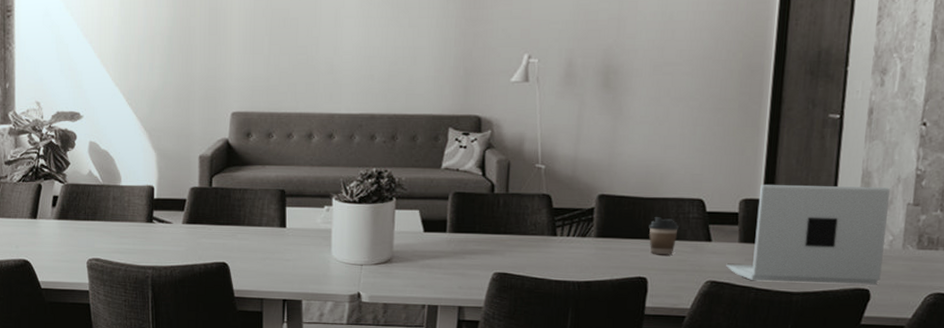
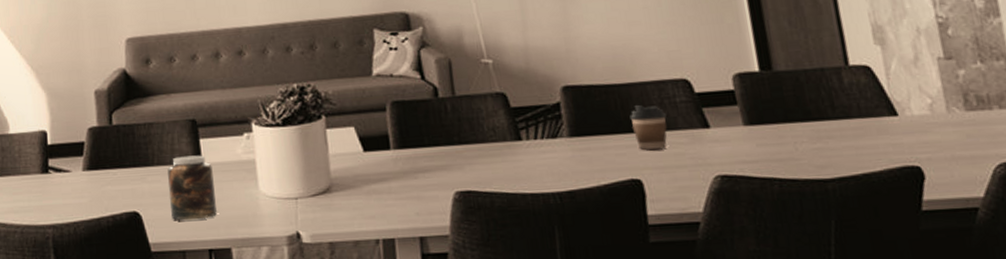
jar: none [254,220,294,274] -> present [167,155,217,221]
laptop: present [726,185,891,285] -> none [735,42,931,171]

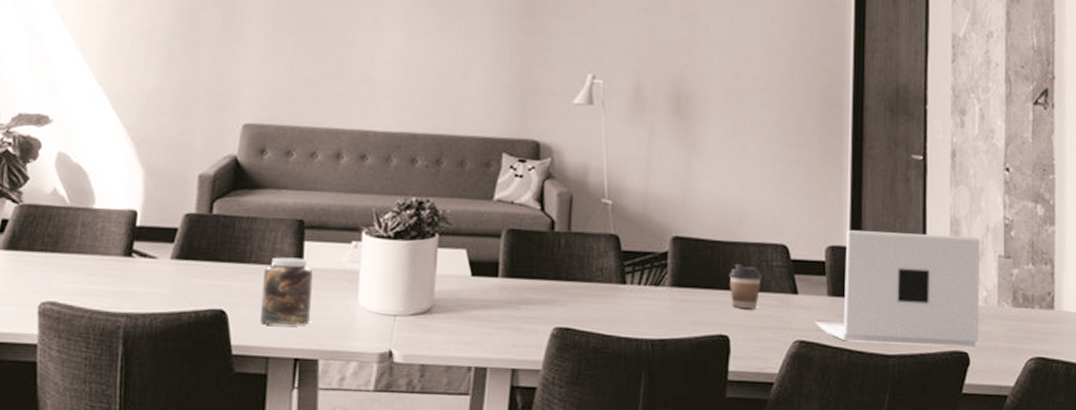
laptop: none [735,42,931,171] -> present [815,230,981,348]

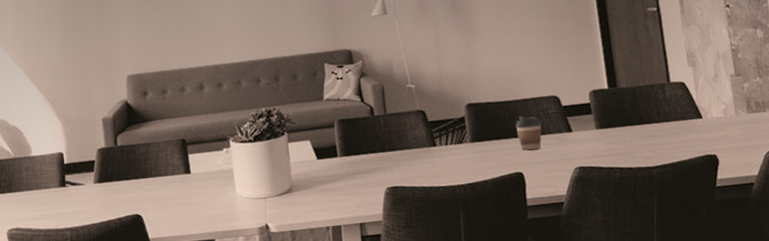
jar: present [260,257,313,326] -> none [163,167,203,219]
laptop: present [815,230,981,348] -> none [589,64,724,162]

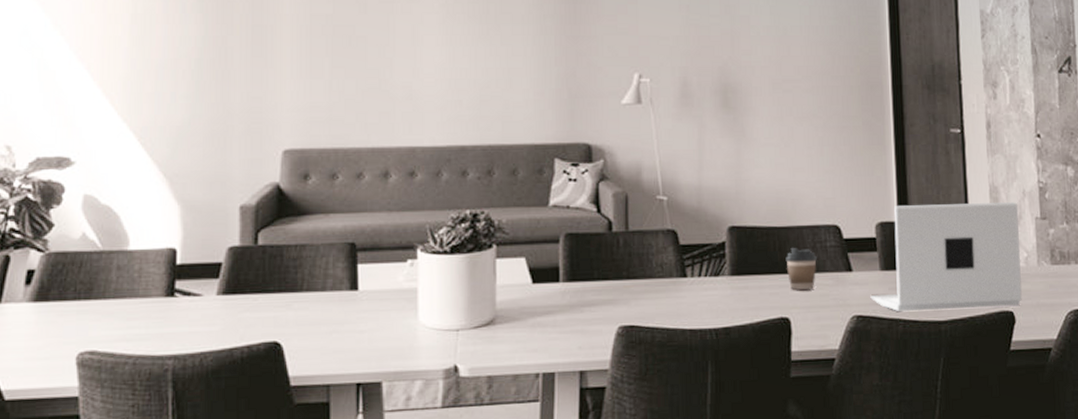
laptop: none [589,64,724,162] -> present [870,202,1022,312]

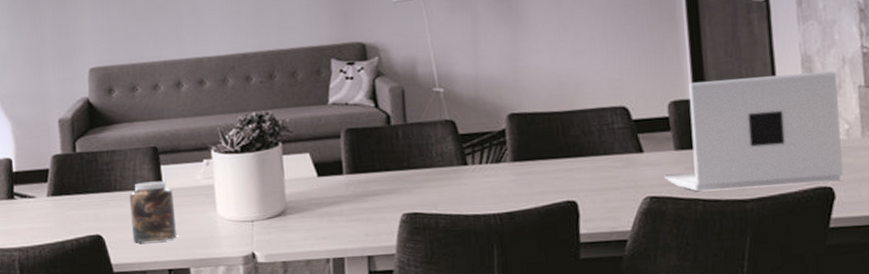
jar: none [316,281,369,352] -> present [129,181,176,243]
coffee cup: present [785,248,817,290] -> none [570,131,604,174]

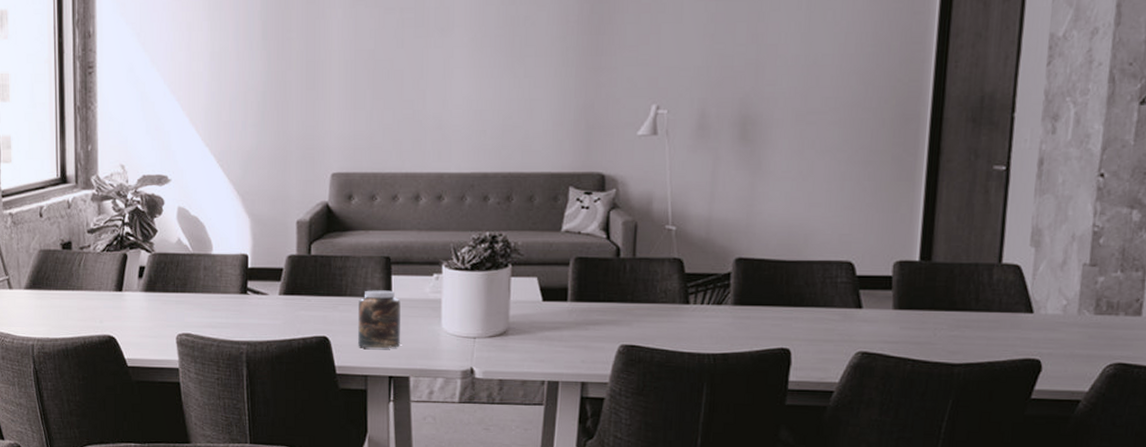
laptop: present [664,71,843,192] -> none [879,245,1064,355]

